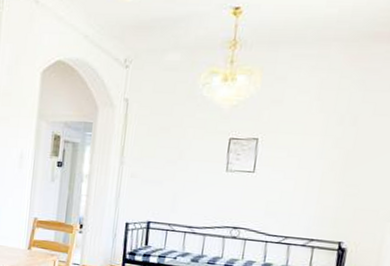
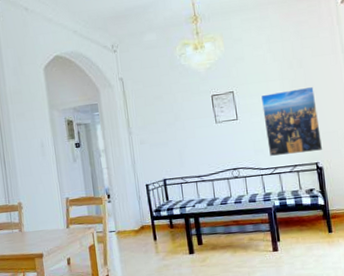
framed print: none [282,149,363,229] -> present [260,86,323,156]

